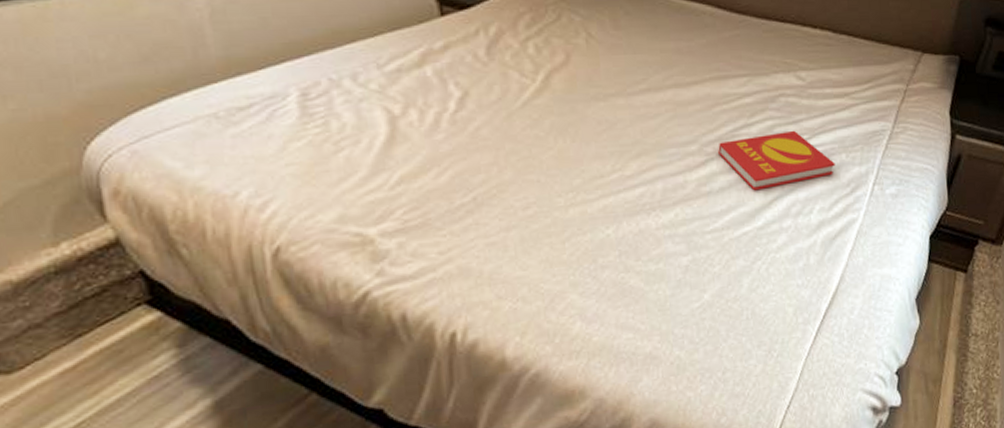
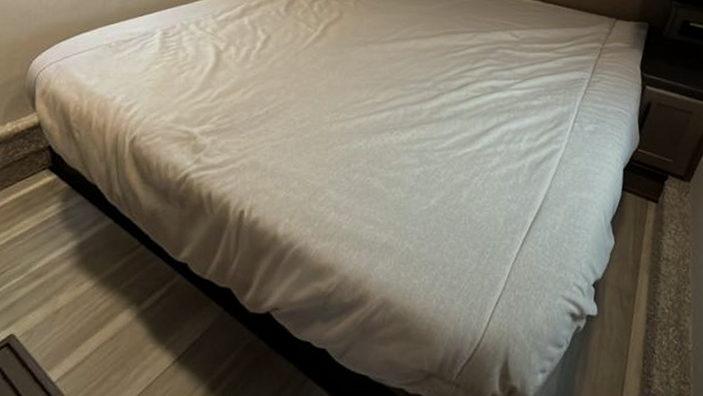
book: present [718,130,835,191] -> none [448,75,542,121]

